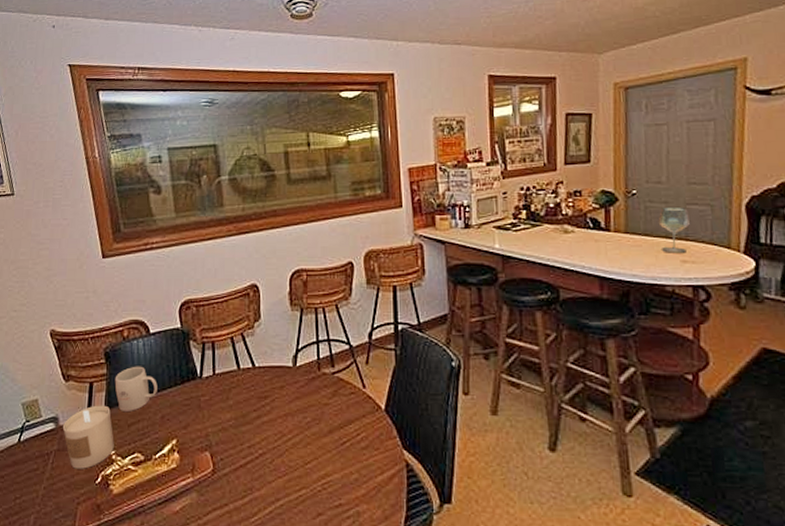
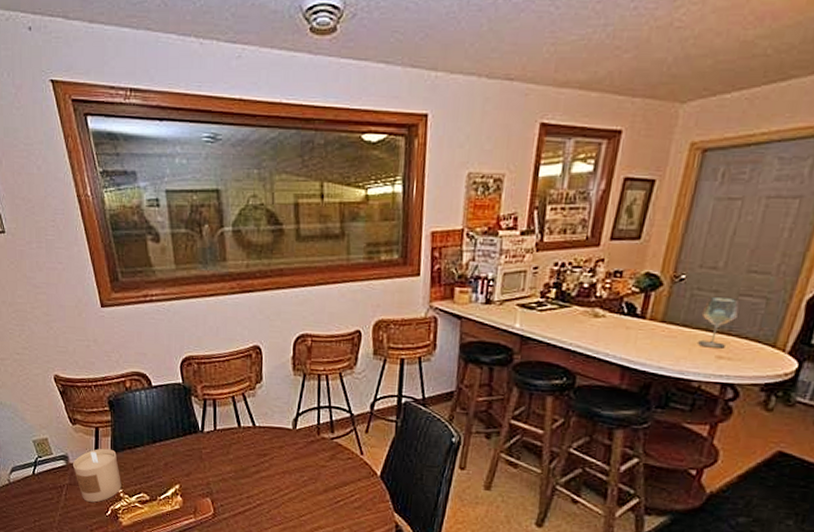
mug: present [114,366,158,413] -> none [119,416,160,457]

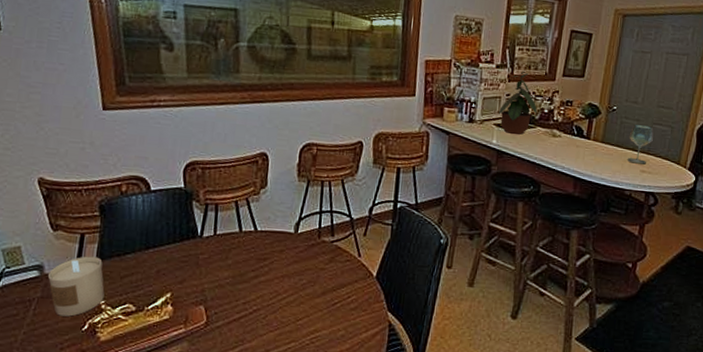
potted plant: none [523,234,574,316] -> present [499,69,537,135]

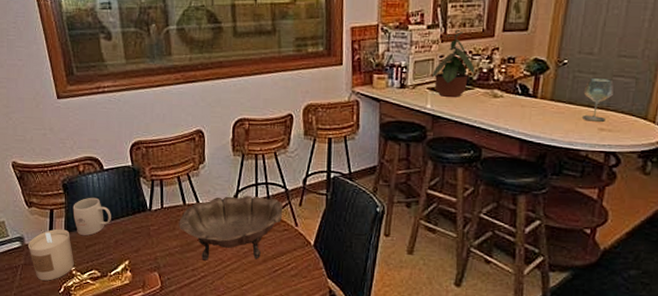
mug: none [108,221,155,265] -> present [73,197,111,236]
decorative bowl: none [232,223,348,293] -> present [179,196,283,261]

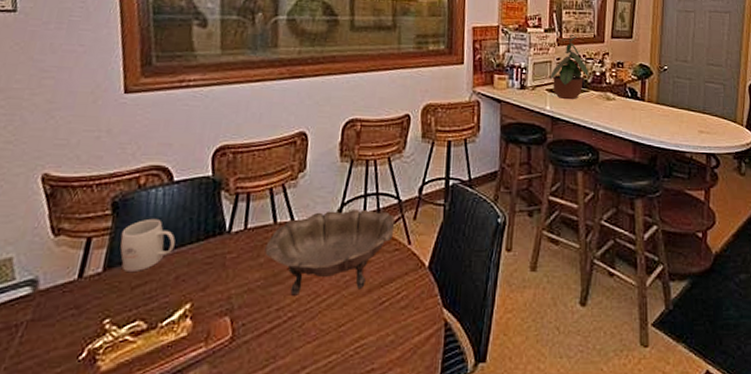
candle: present [27,229,74,281] -> none [42,264,111,343]
wine glass: present [583,77,615,122] -> none [683,83,708,124]

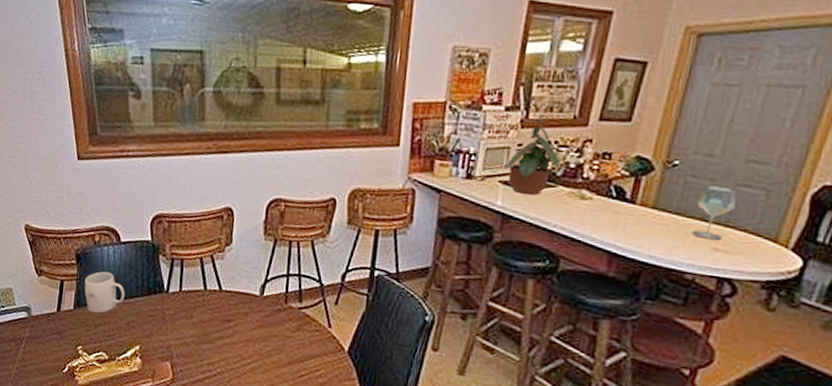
decorative bowl: present [264,210,396,296] -> none [197,285,317,361]
wine glass: none [683,83,708,124] -> present [692,184,738,240]

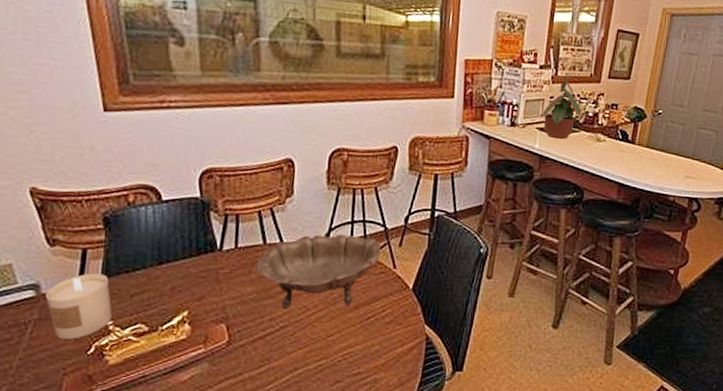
candle: none [34,302,82,358] -> present [45,273,112,340]
mug: present [84,271,125,314] -> none [115,234,169,282]
decorative bowl: none [197,285,317,361] -> present [256,234,382,309]
wine glass: present [692,184,738,240] -> none [672,128,699,170]

